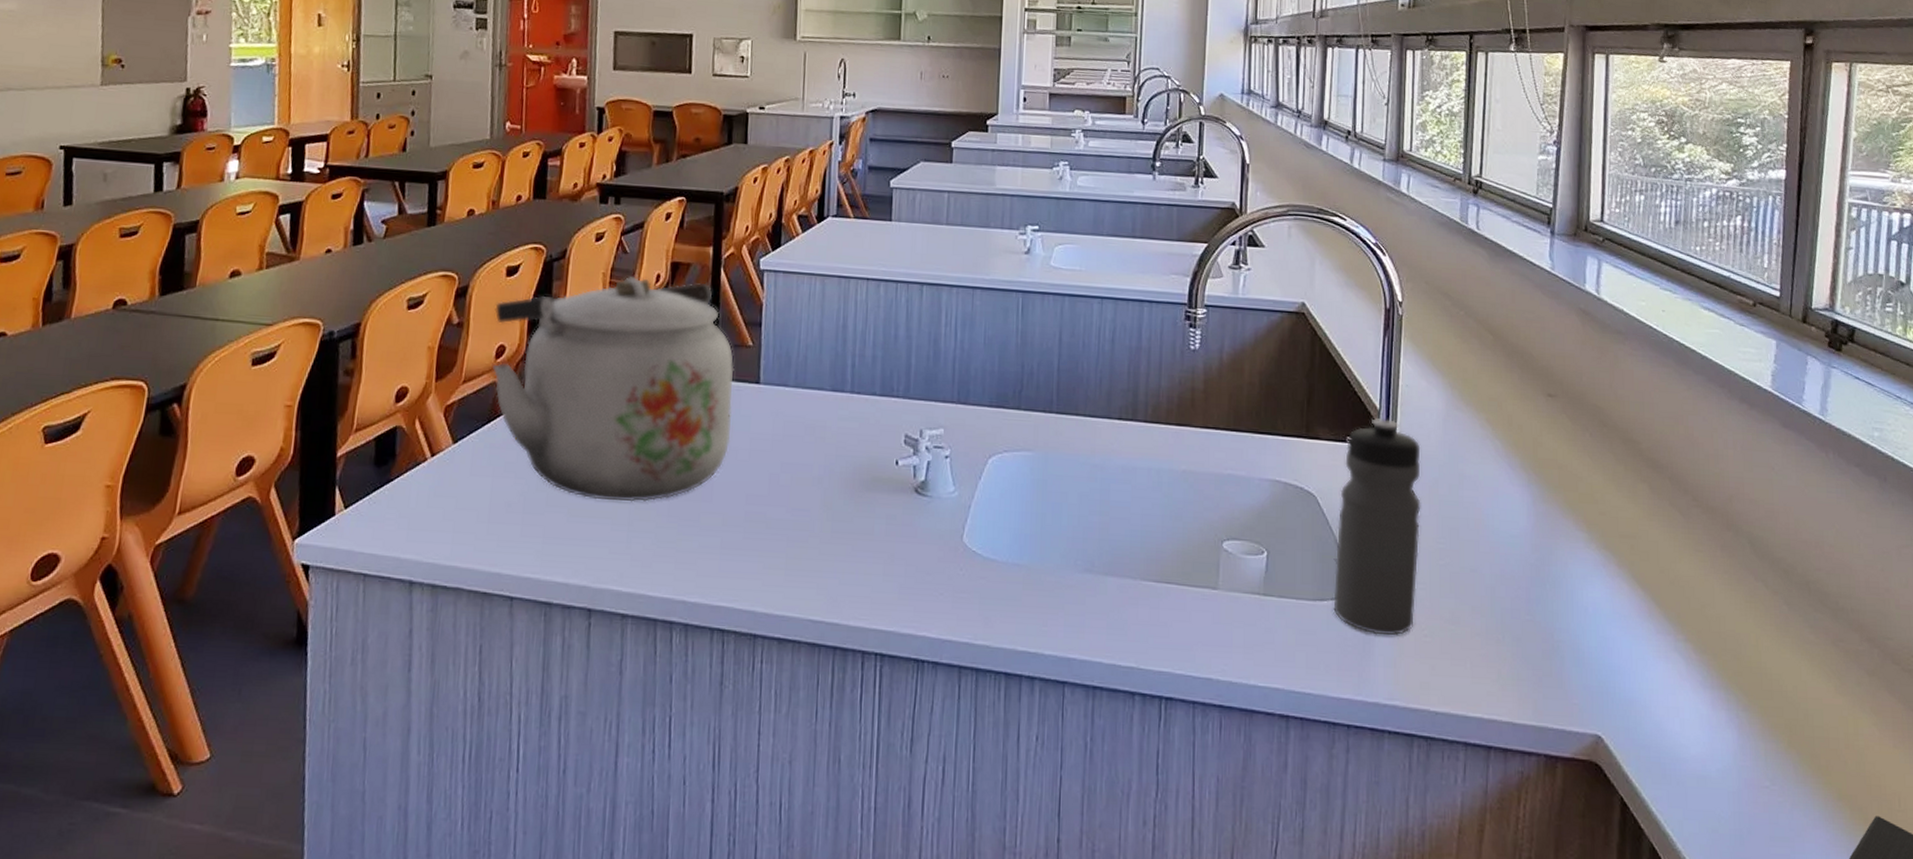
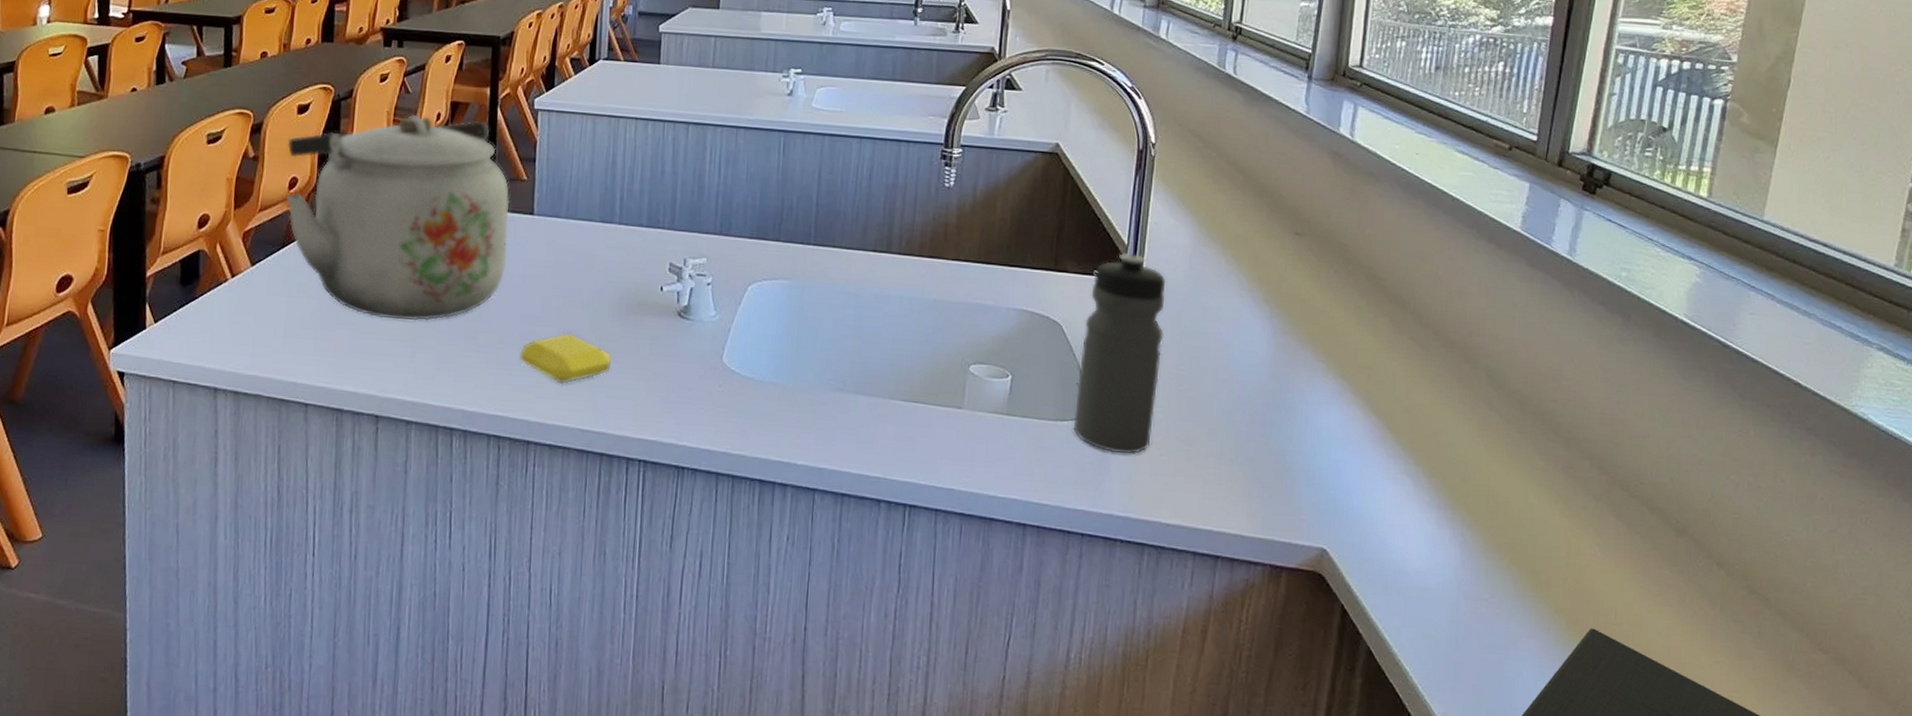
soap bar: none [745,512,845,571] -> present [519,332,612,385]

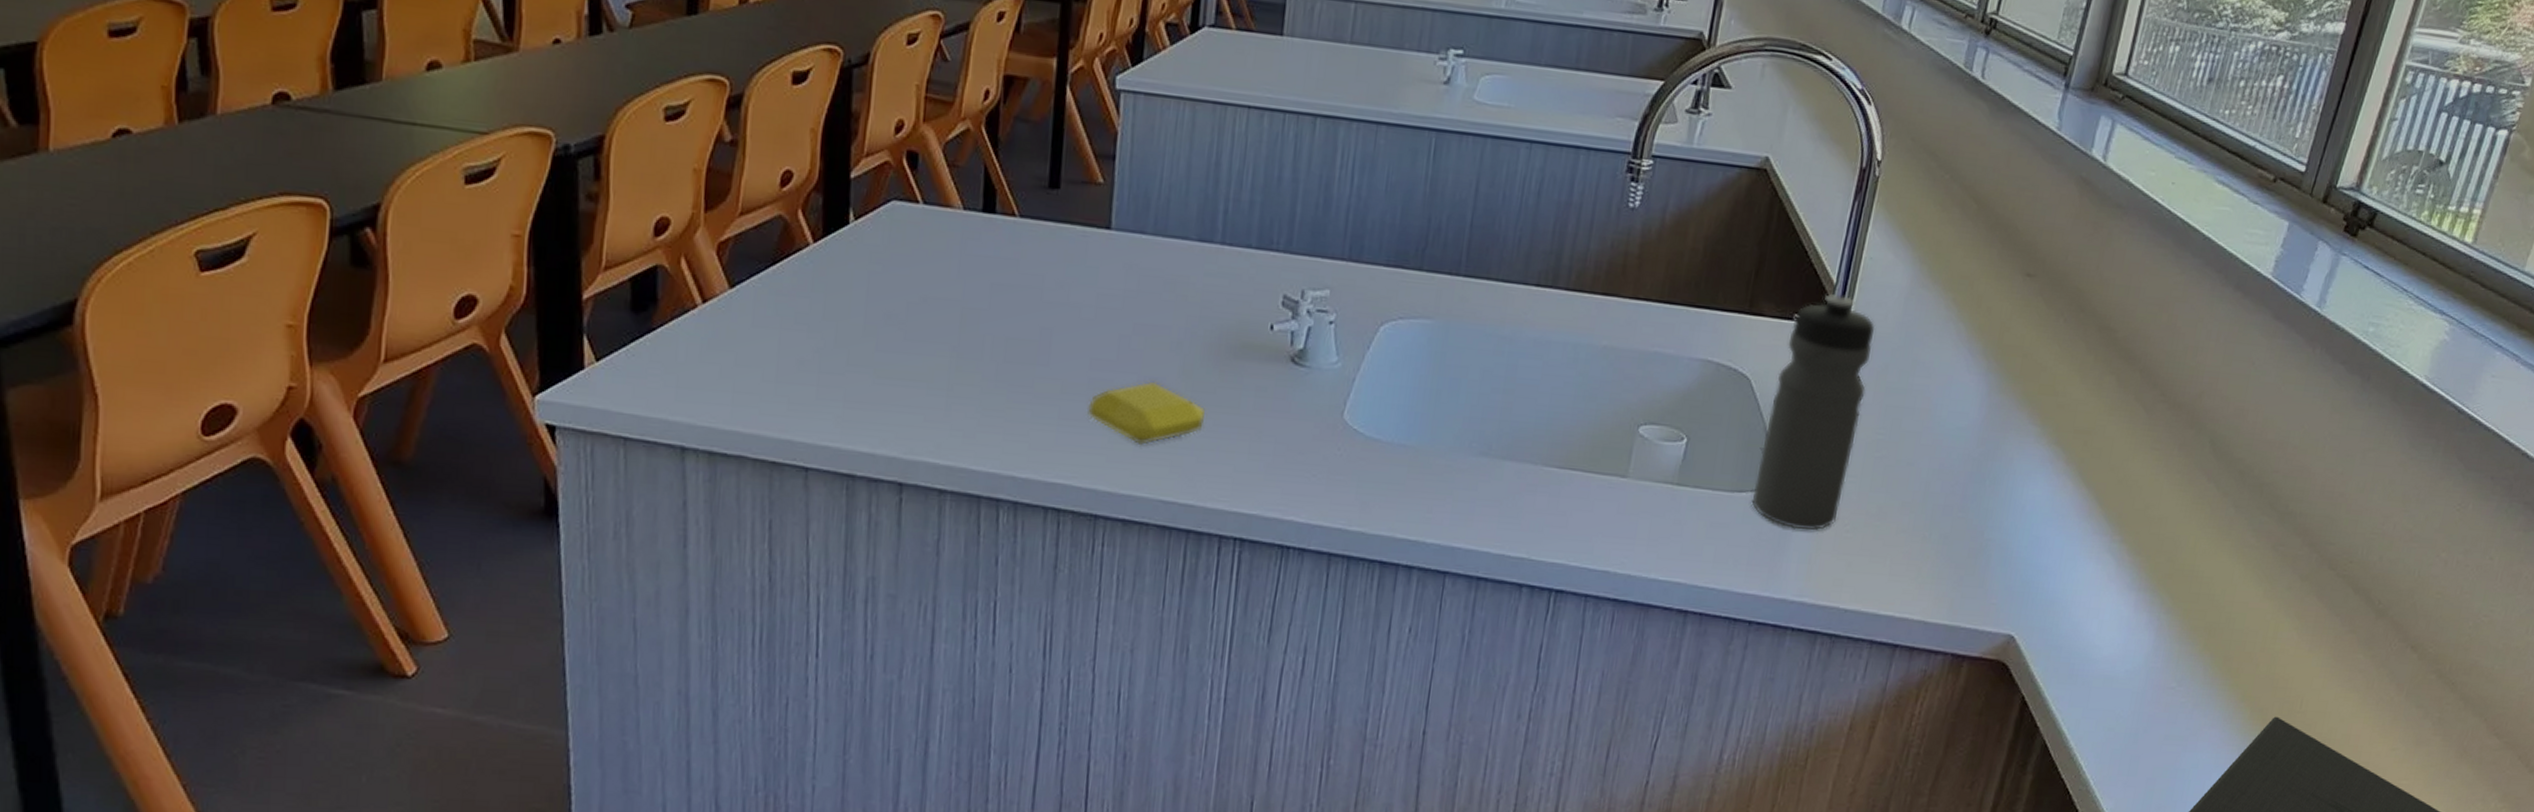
kettle: present [286,115,510,321] -> none [777,91,1080,364]

